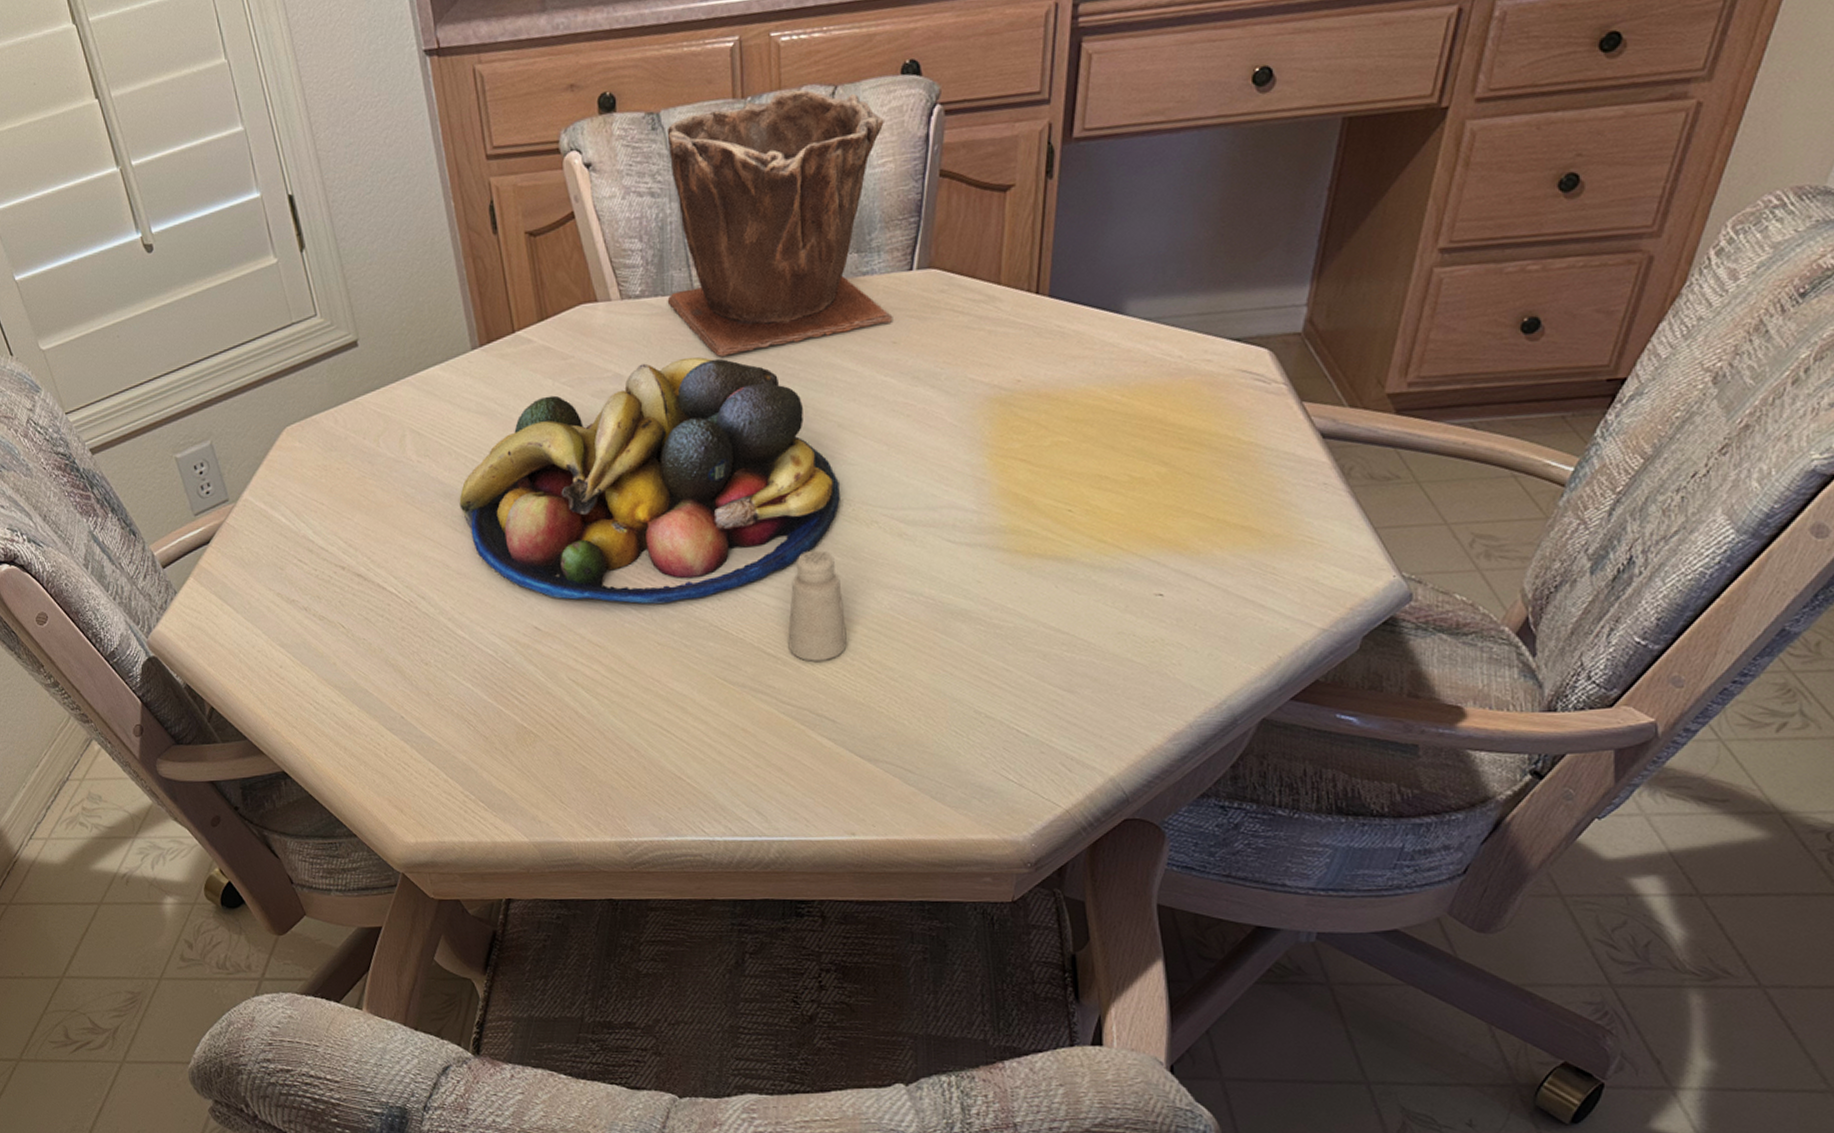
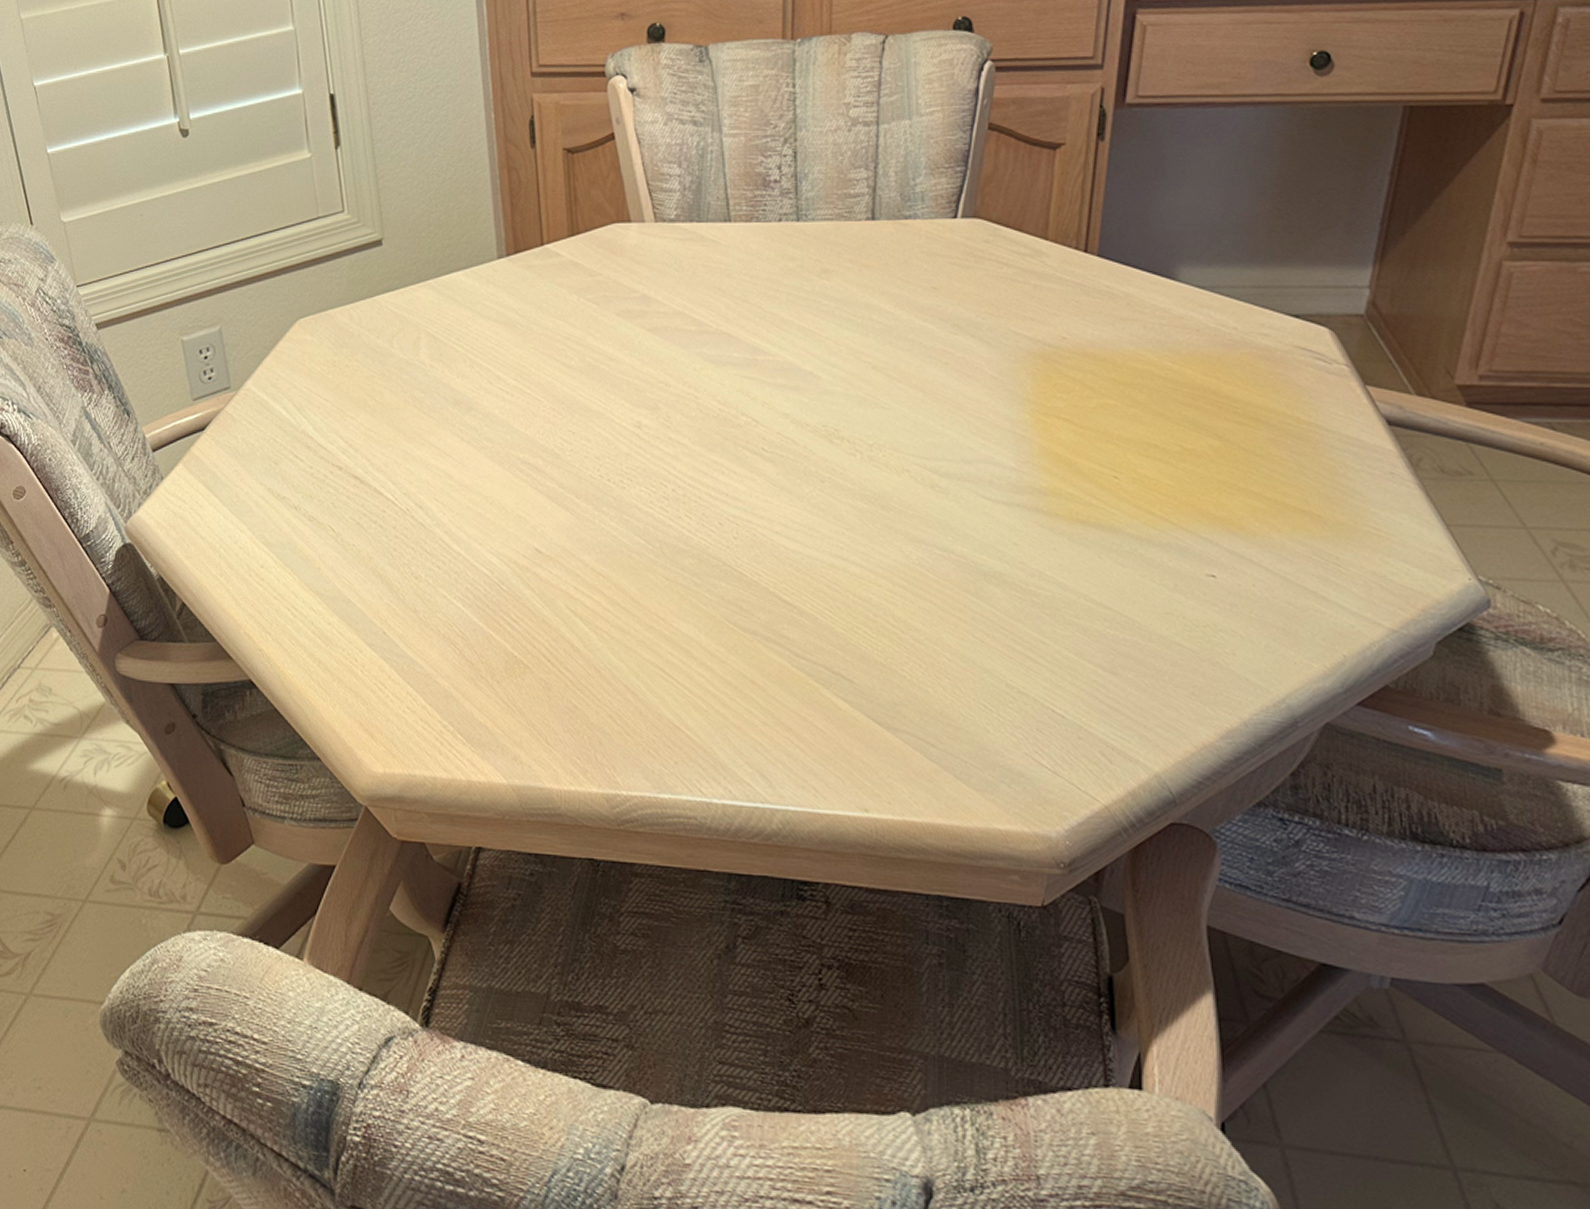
fruit bowl: present [459,357,840,604] -> none [469,285,870,536]
plant pot: present [666,89,893,357] -> none [702,36,935,287]
saltshaker: present [788,549,847,662] -> none [806,494,870,614]

